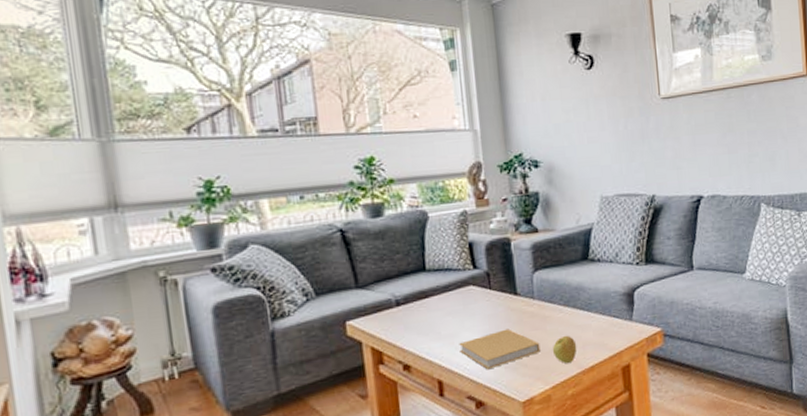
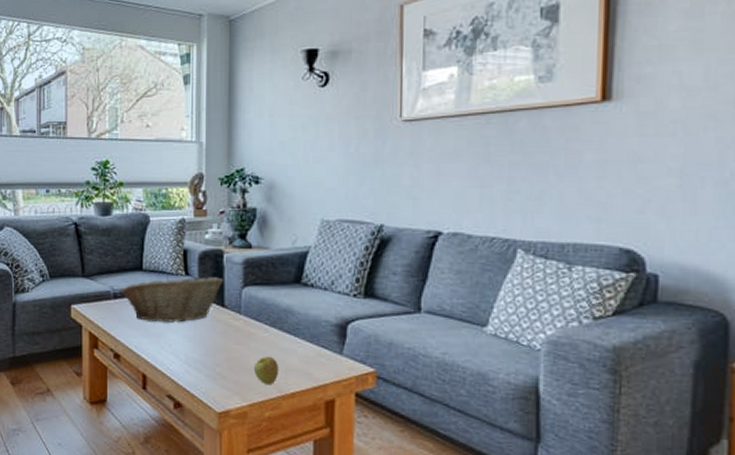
fruit basket: none [403,266,514,324] -> present [121,275,224,322]
book: present [459,329,541,370] -> none [165,338,242,374]

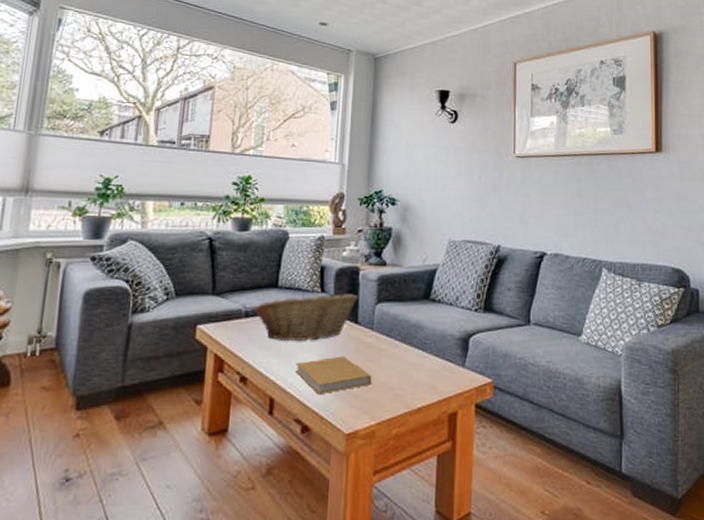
book: none [165,338,242,374] -> present [295,356,372,395]
apple: present [253,356,279,384] -> none [383,371,408,400]

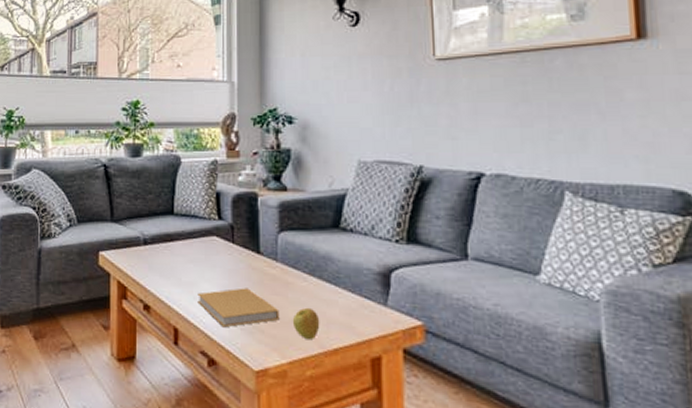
fruit basket: present [253,292,359,341] -> none [151,220,259,271]
apple: none [383,371,408,400] -> present [292,307,320,339]

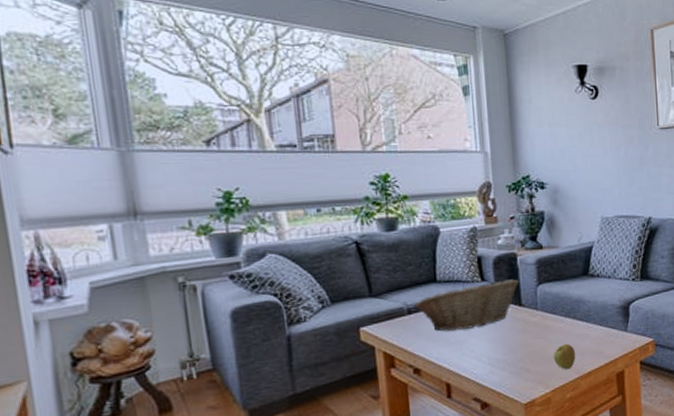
fruit basket: none [151,220,259,271] -> present [415,279,520,331]
book: present [198,288,280,328] -> none [466,337,542,374]

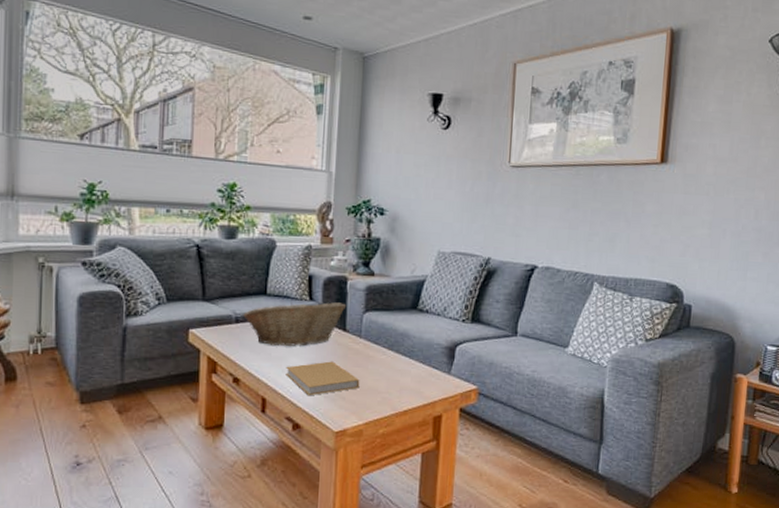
book: none [466,337,542,374] -> present [286,361,360,396]
apple: present [553,343,576,369] -> none [370,377,394,403]

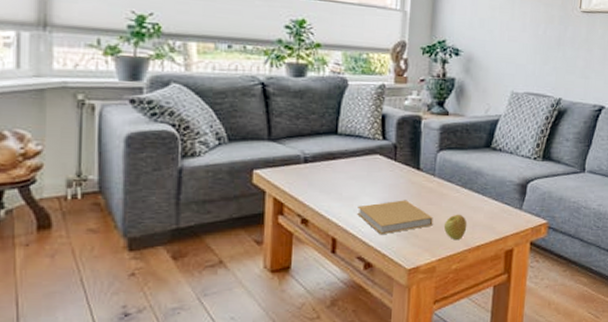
fruit basket: present [243,300,347,346] -> none [312,140,421,186]
apple: none [370,377,394,403] -> present [443,214,467,239]

